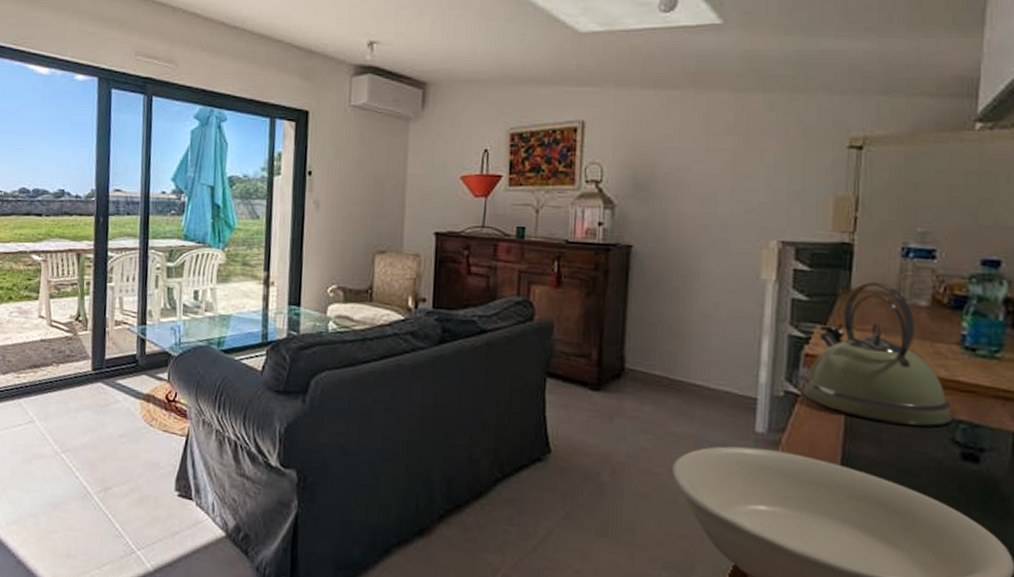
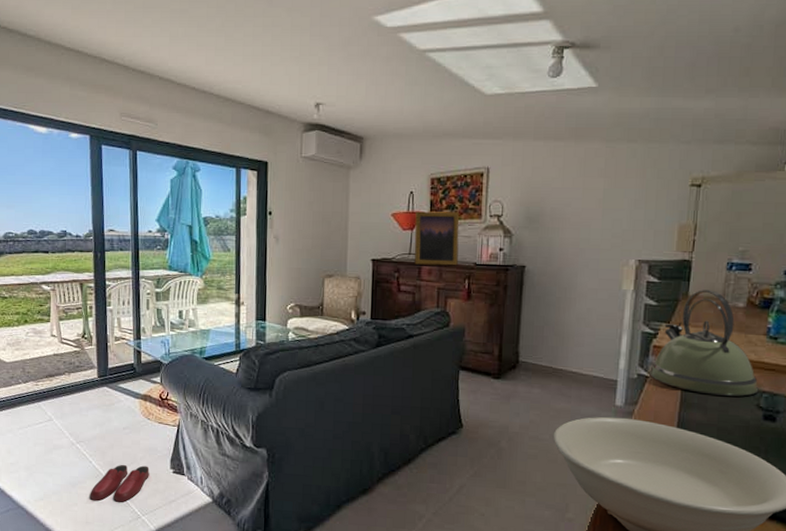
slippers: none [75,482,149,532] -> present [91,464,149,502]
picture frame: none [489,174,547,244] -> present [414,211,459,266]

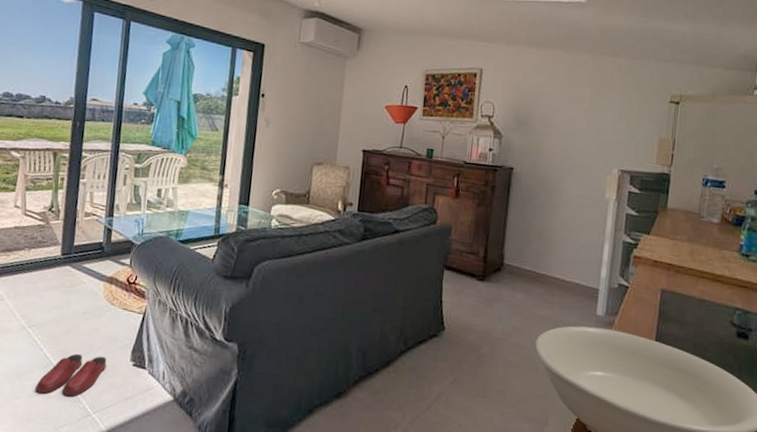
picture frame: present [414,211,459,266] -> none [405,105,451,163]
kettle: present [649,290,759,397] -> none [630,203,732,313]

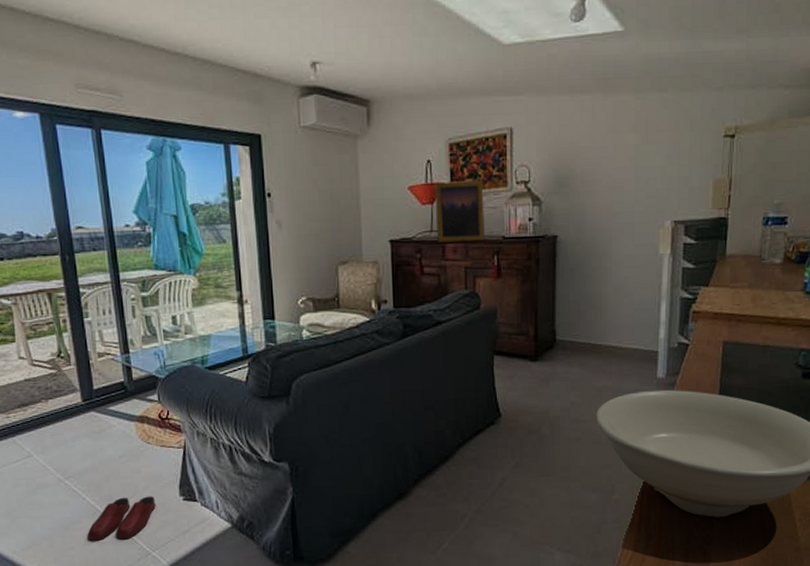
picture frame: none [405,105,451,163] -> present [434,181,485,243]

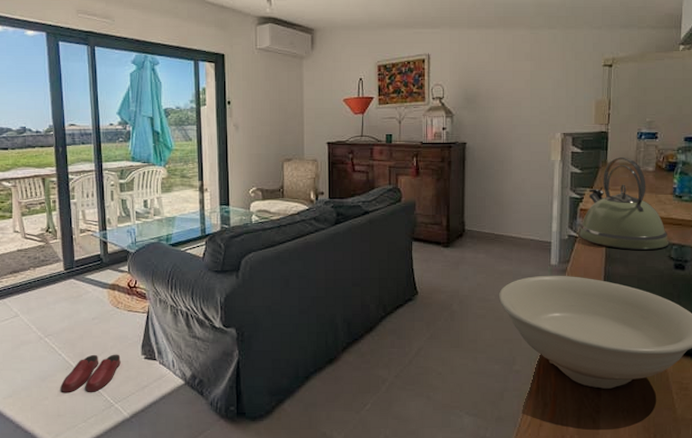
picture frame: present [434,181,485,243] -> none [365,96,406,146]
kettle: none [690,248,797,358] -> present [578,157,669,251]

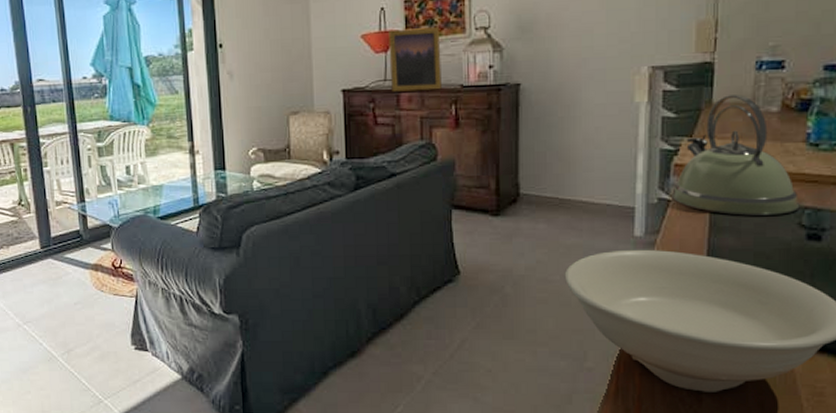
slippers: present [61,354,121,392] -> none [44,344,108,386]
picture frame: none [365,96,406,146] -> present [388,27,442,92]

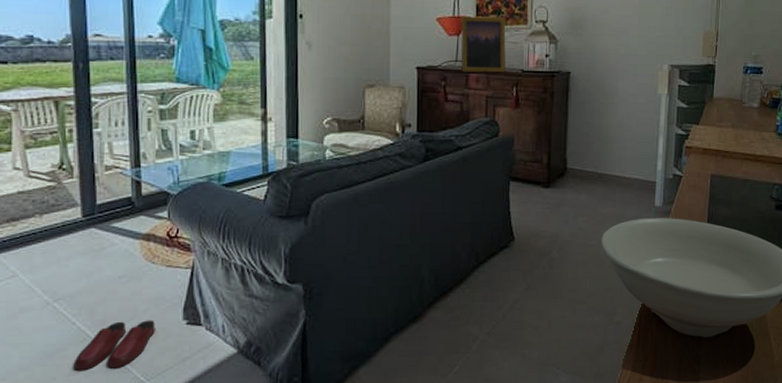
slippers: none [44,344,108,386] -> present [75,320,155,371]
kettle: present [672,95,800,217] -> none [683,92,771,191]

